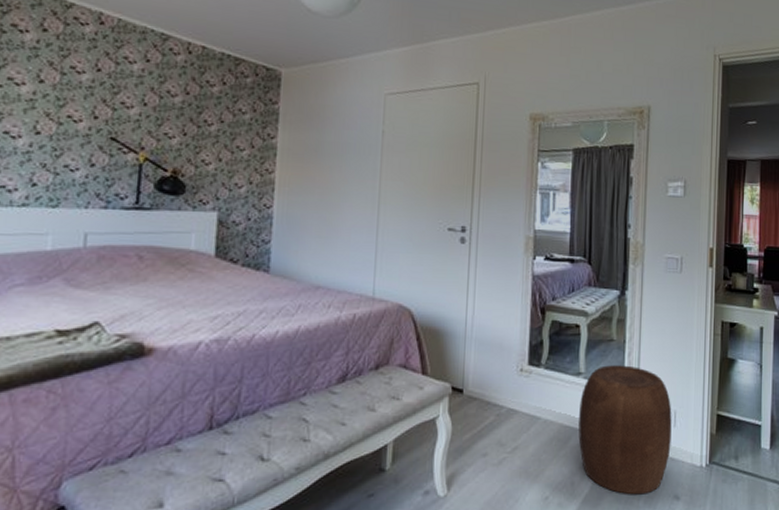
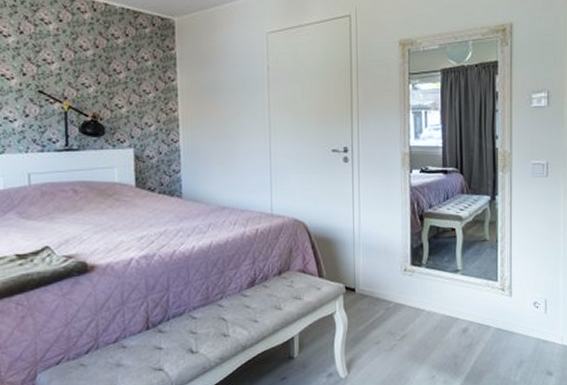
stool: present [578,365,672,495] -> none [459,261,543,373]

